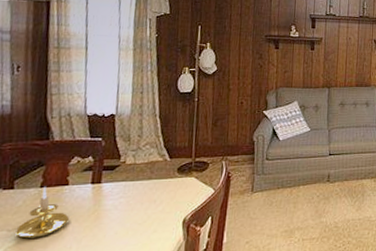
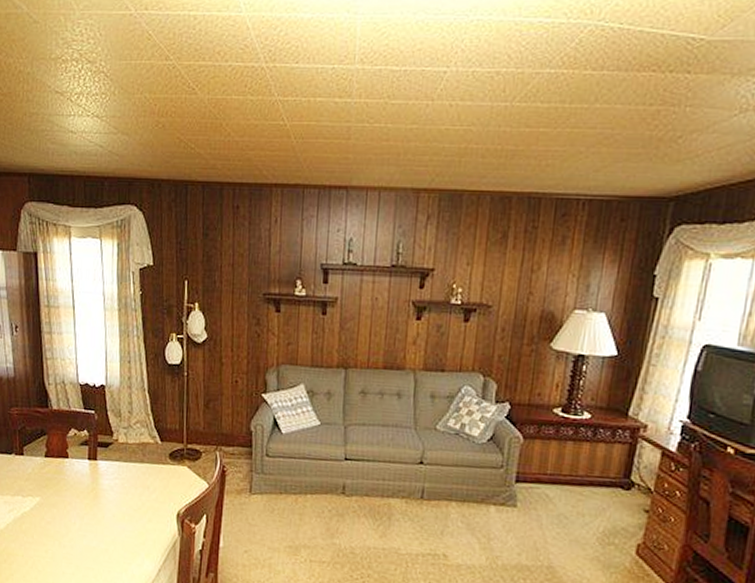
candle holder: present [15,186,69,239] -> none [29,456,71,508]

